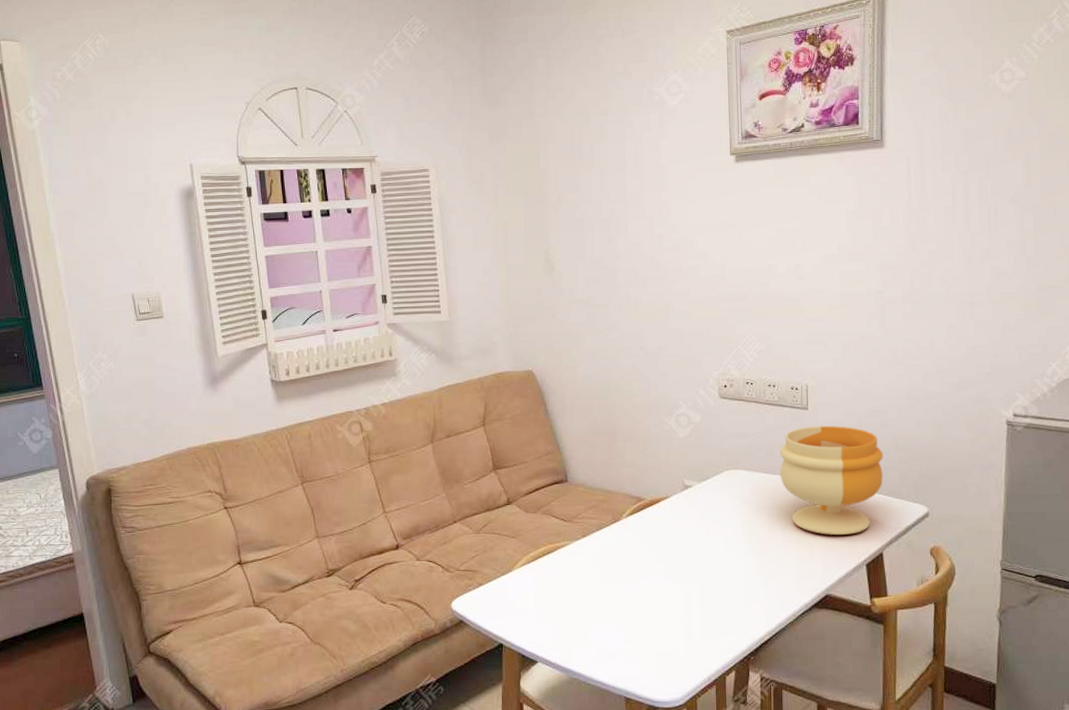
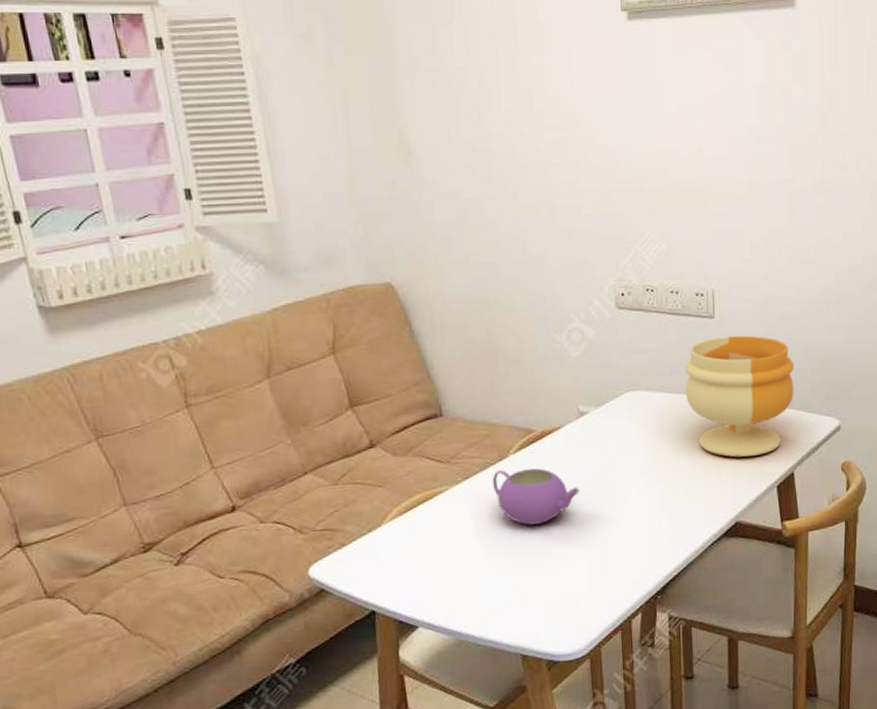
teapot: none [606,531,682,581] -> present [492,468,580,525]

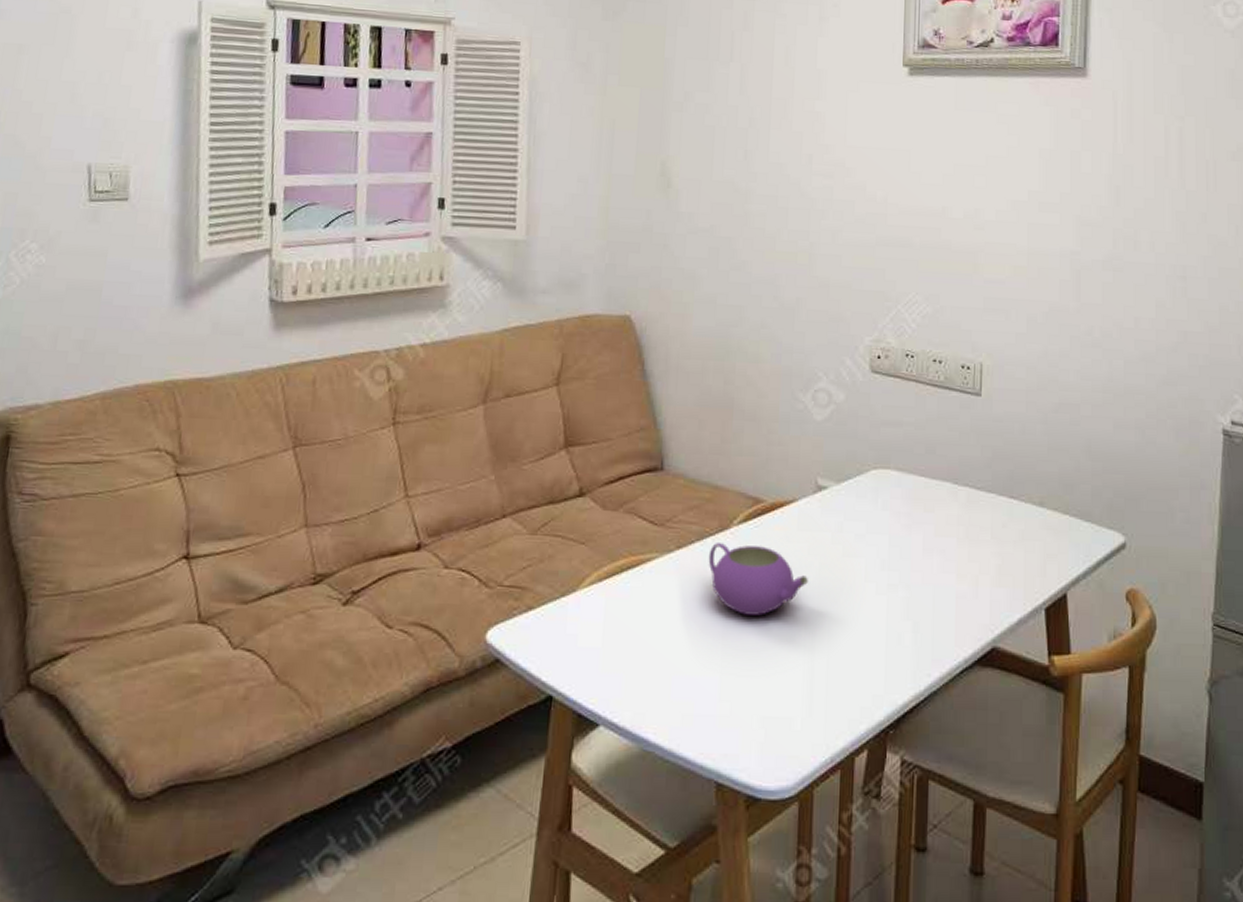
footed bowl: present [685,335,794,457] -> none [941,418,1072,567]

